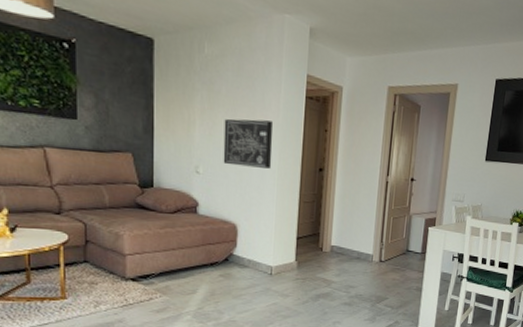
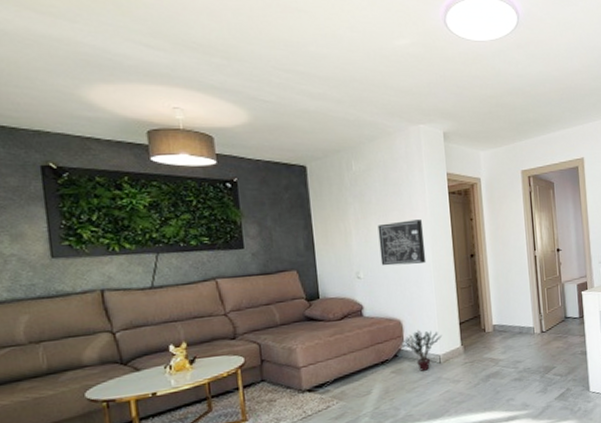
potted plant: none [234,237,278,280] -> present [401,330,443,371]

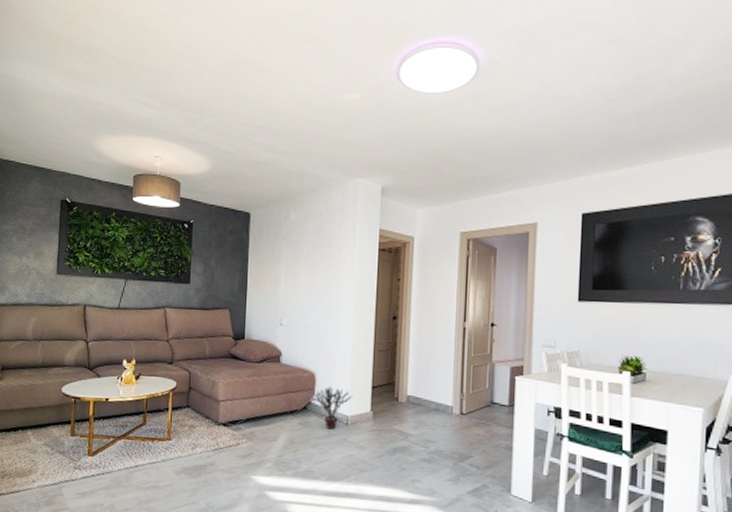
wall art: present [377,219,427,266] -> none [303,273,349,319]

